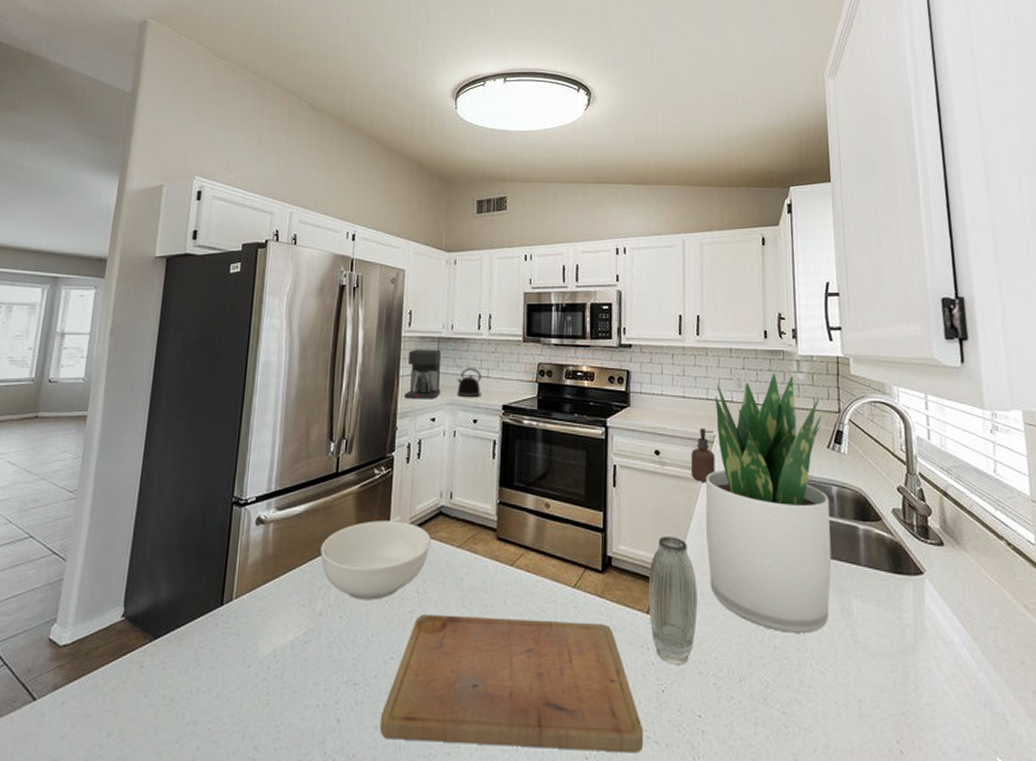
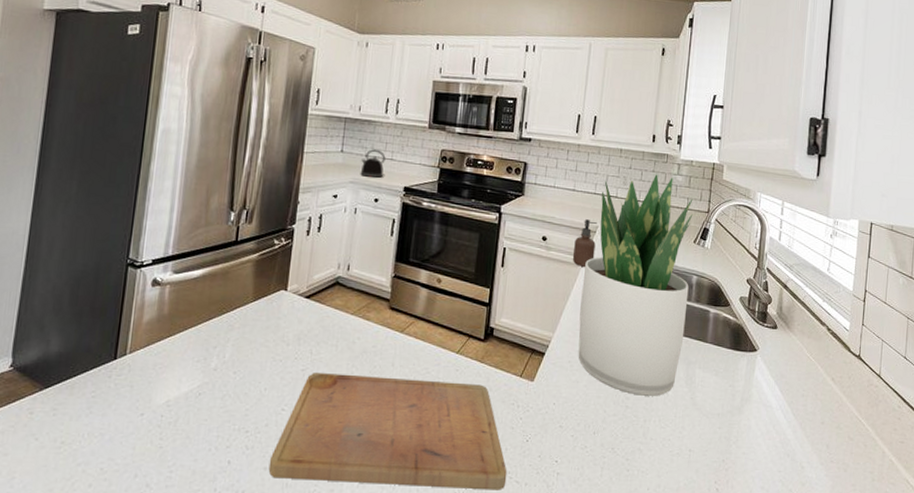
bowl: present [321,520,431,600] -> none [217,287,327,359]
coffee maker: present [404,349,442,399] -> none [308,127,348,177]
vase: present [648,536,698,665] -> none [522,312,567,420]

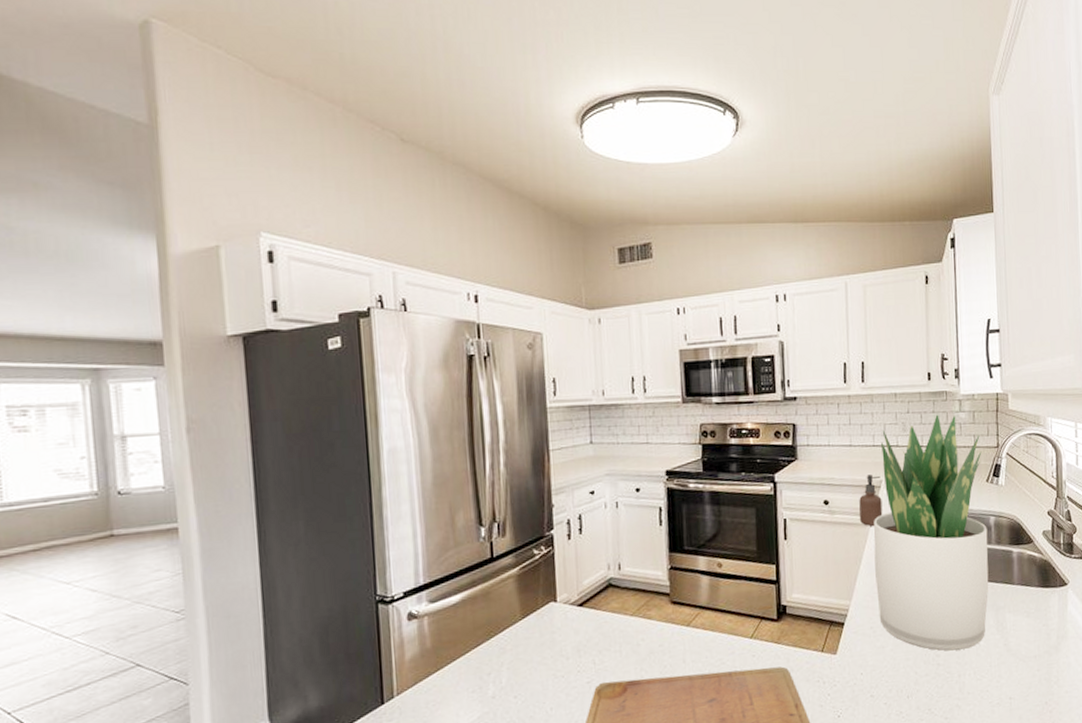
kettle: present [360,149,386,179] -> none [614,435,642,468]

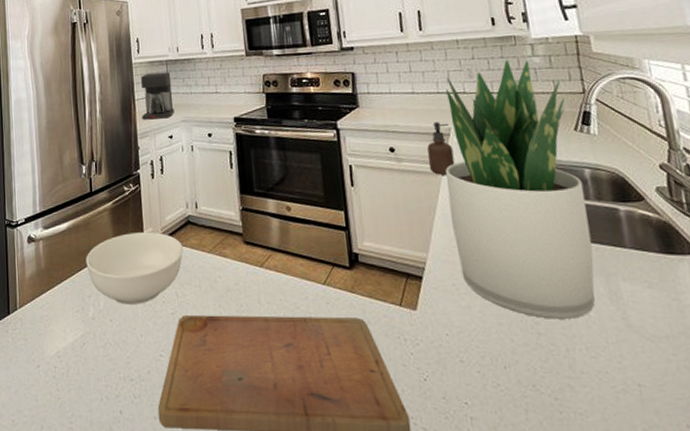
bowl: none [484,597,603,679] -> present [86,232,183,305]
coffee maker: none [556,418,597,474] -> present [140,71,174,120]

